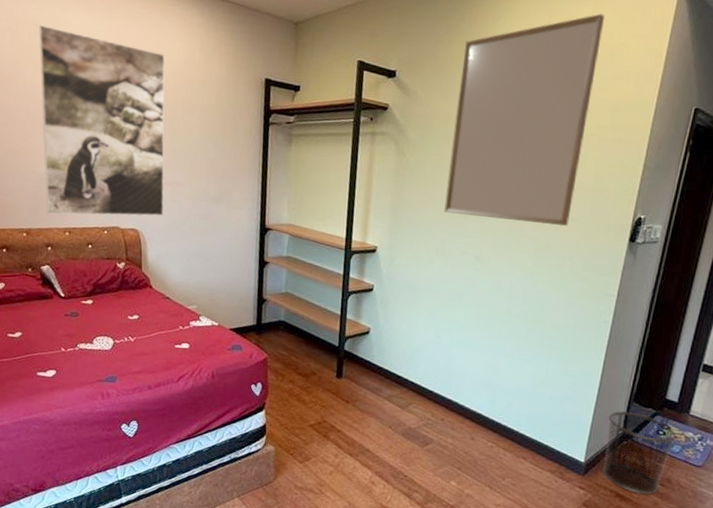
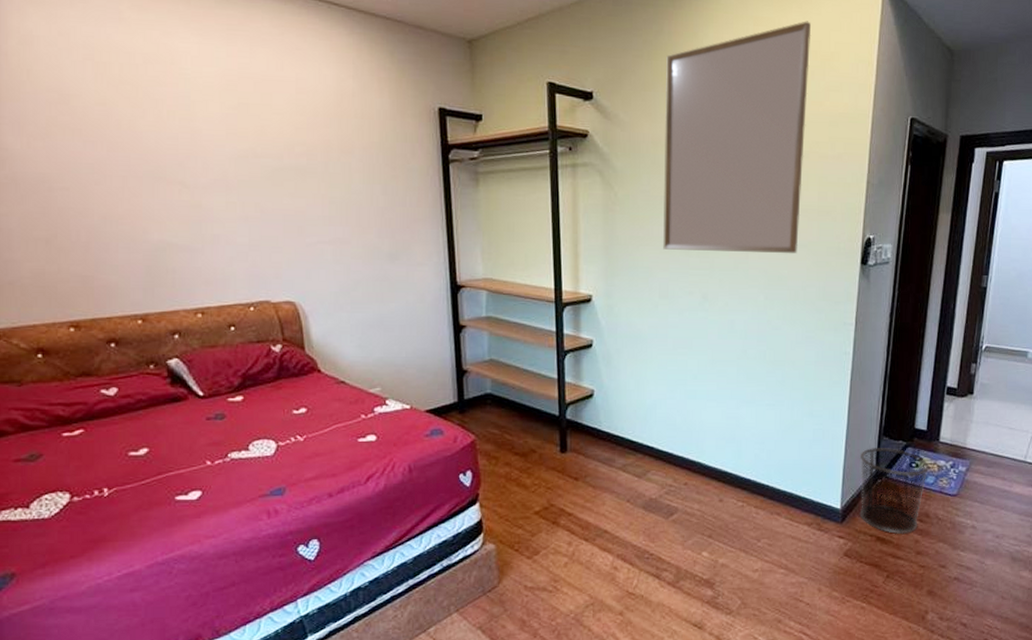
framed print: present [38,25,165,216] -> none [132,53,327,292]

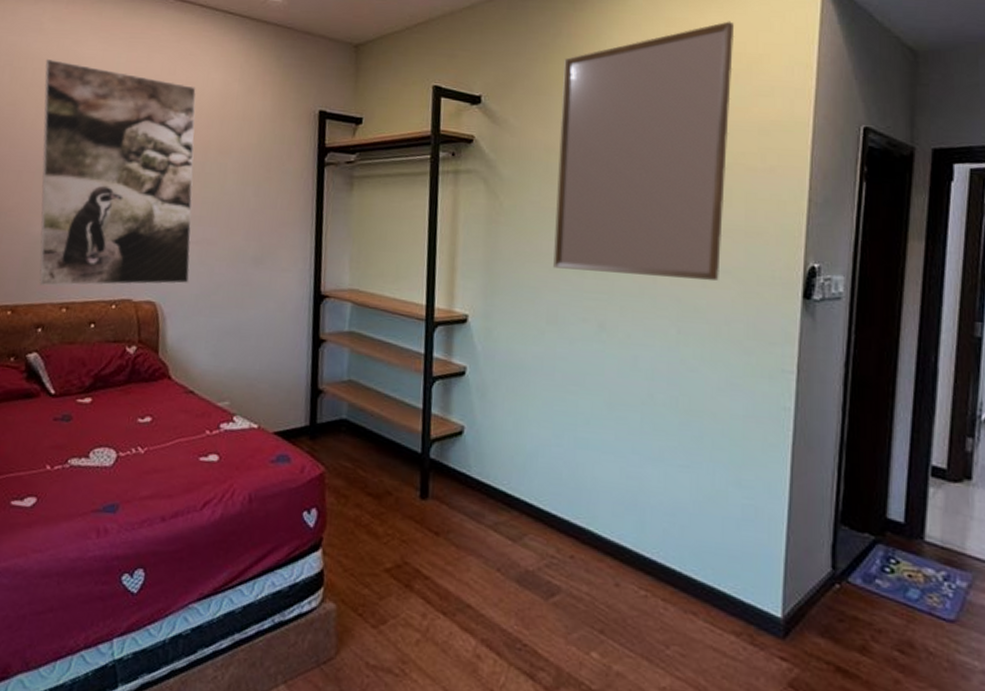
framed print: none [132,53,327,292] -> present [39,59,196,286]
waste bin: present [859,448,930,535] -> none [807,538,911,669]

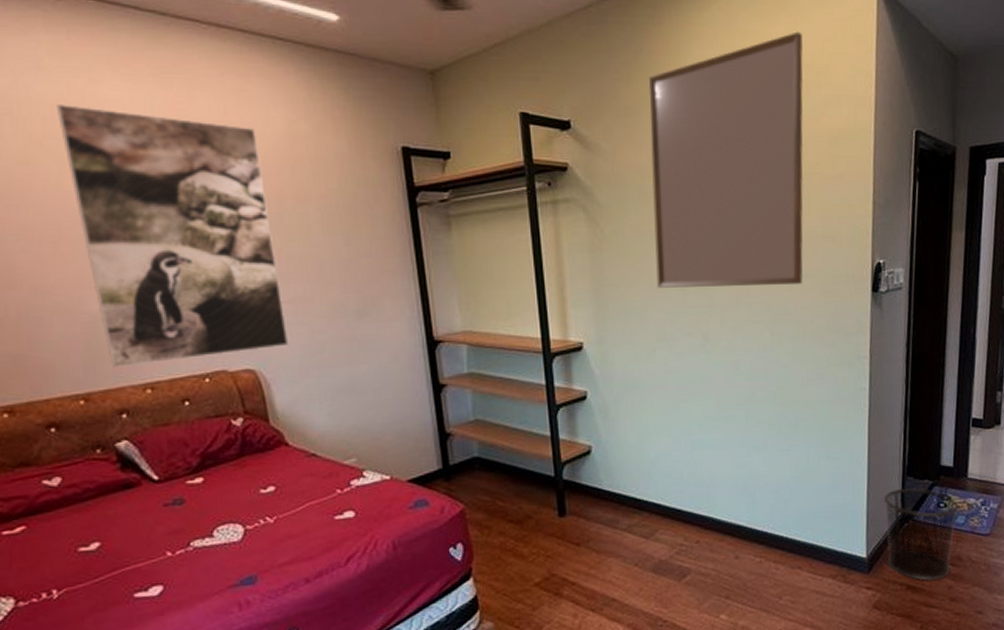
waste bin: none [807,538,911,669] -> present [883,488,959,581]

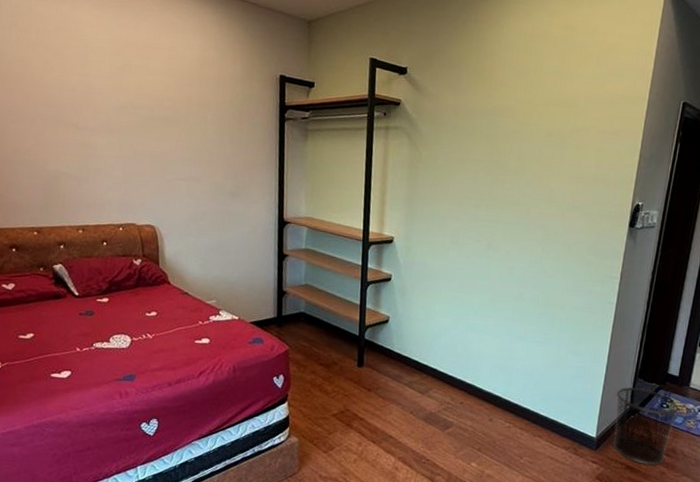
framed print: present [55,105,289,367] -> none [47,22,181,212]
home mirror: present [648,31,804,288] -> none [457,15,599,213]

